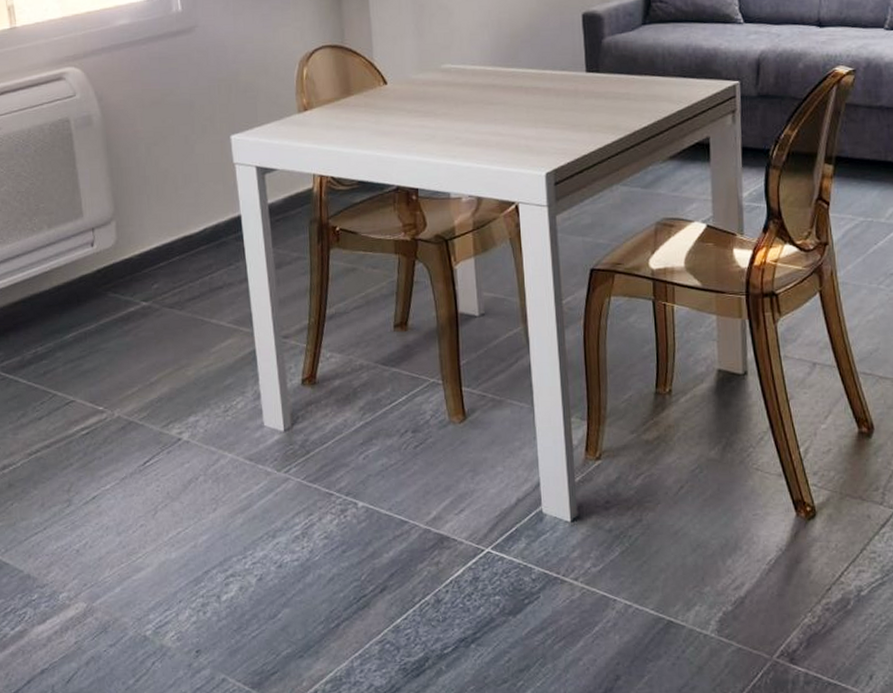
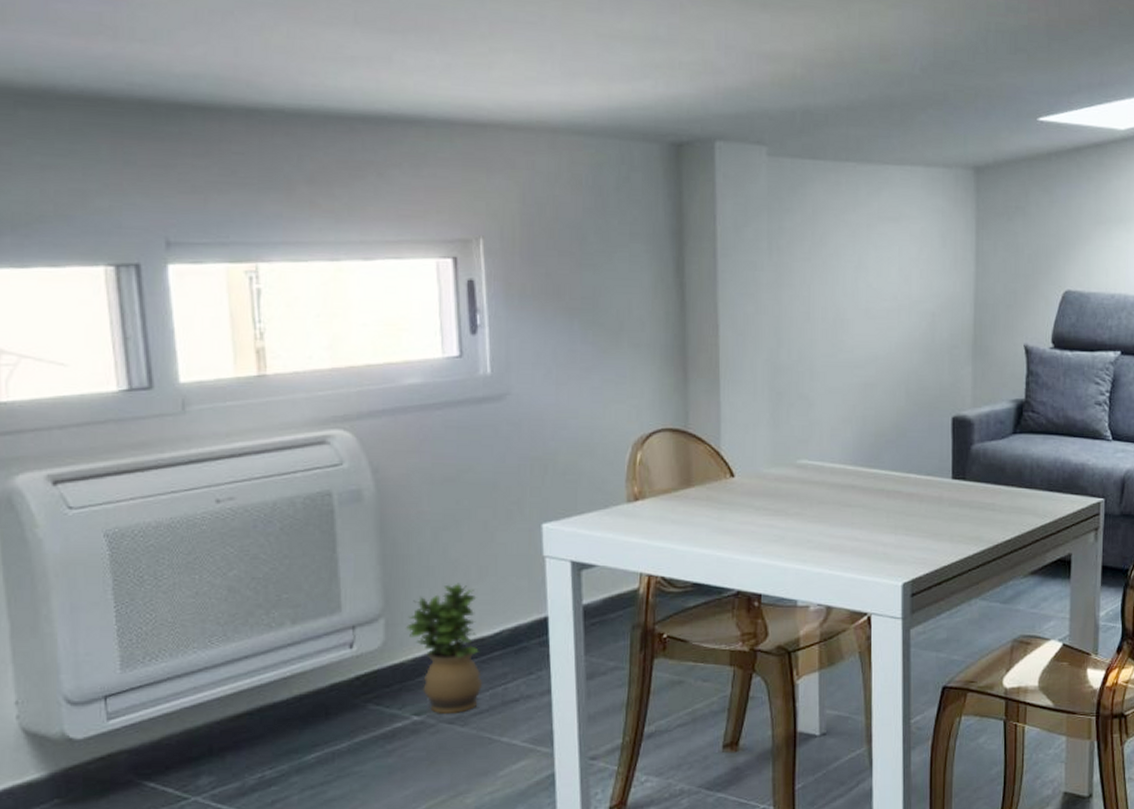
potted plant: none [131,189,194,301] -> present [405,583,483,715]

